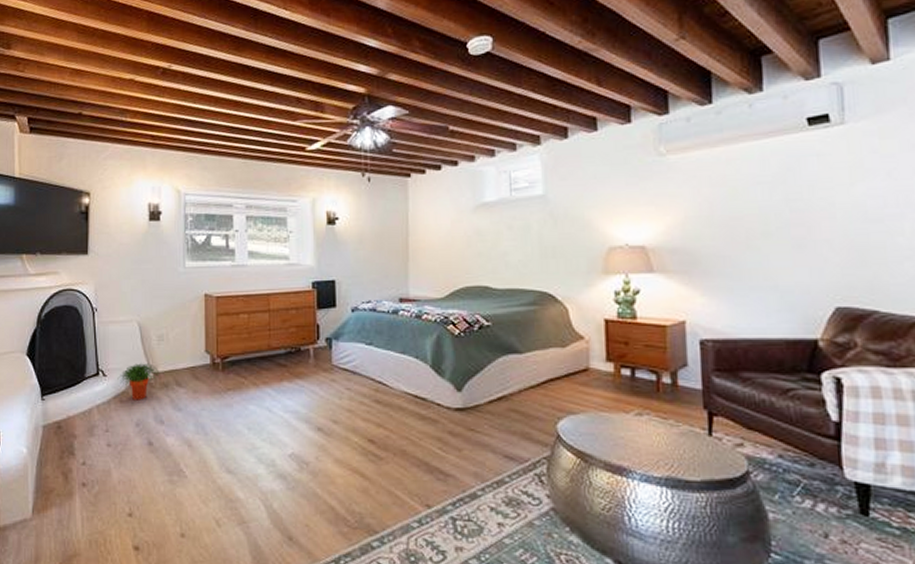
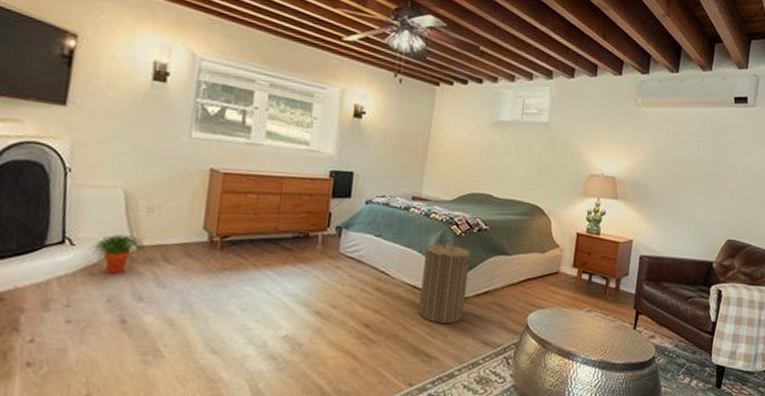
laundry hamper: none [423,341,478,437] -> present [418,239,471,324]

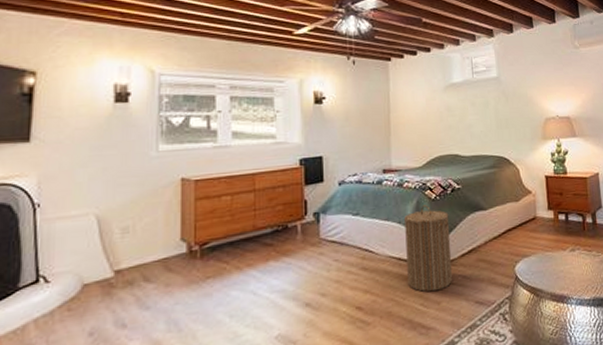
potted plant: present [89,234,145,275] -> none [65,260,123,306]

